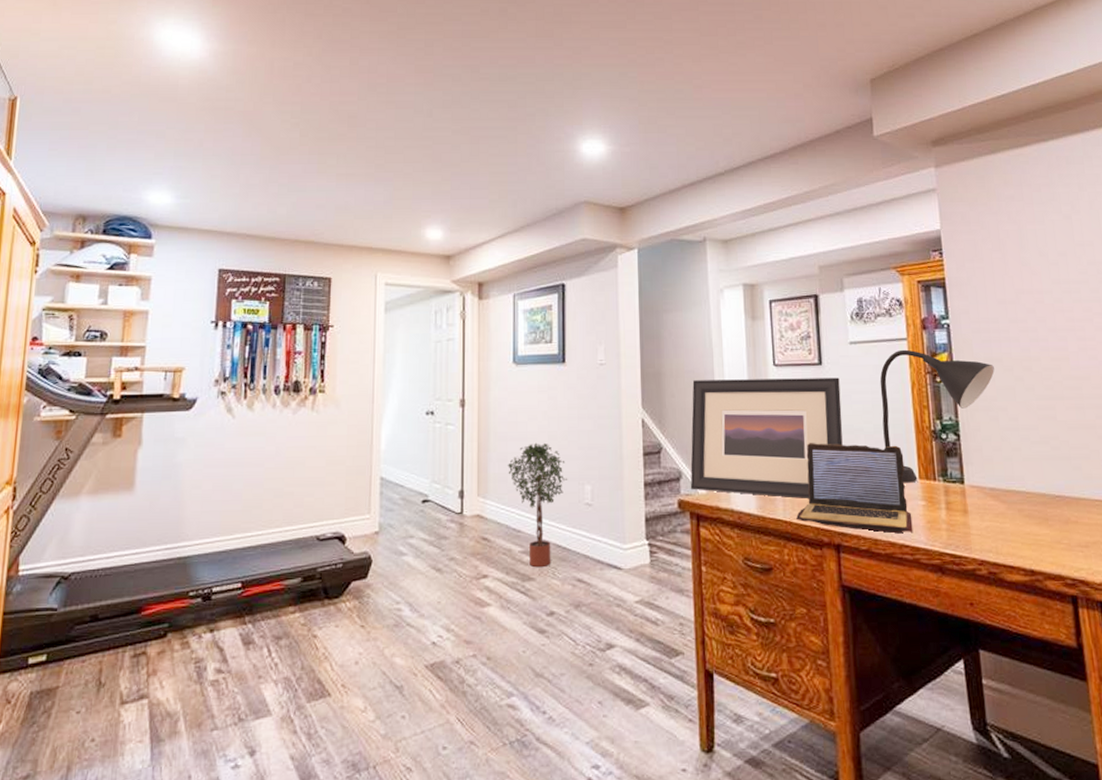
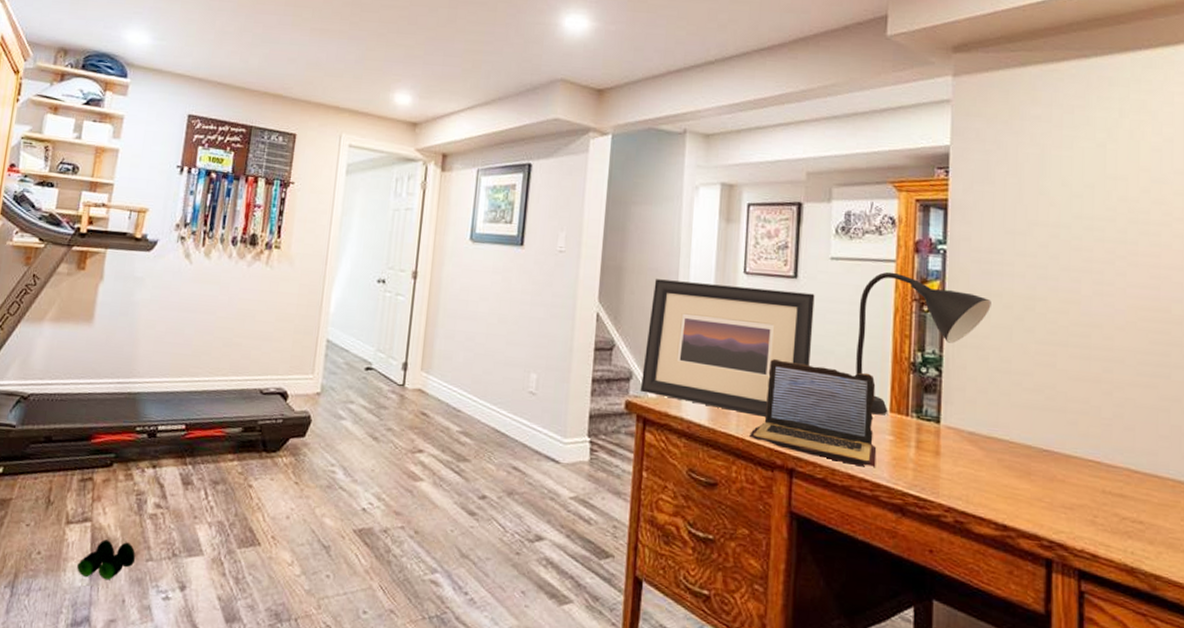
dumbbells: none [136,714,200,758] -> present [77,539,136,580]
potted tree: present [508,442,568,568] -> none [453,324,514,450]

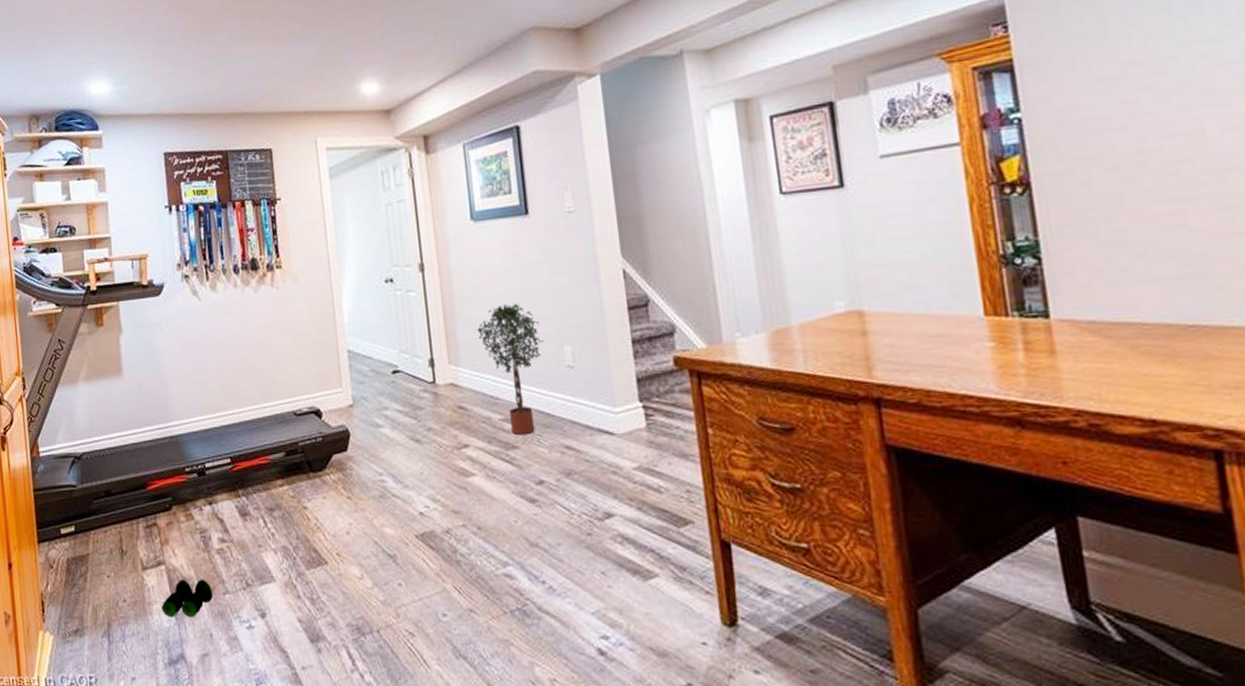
potted tree: none [453,324,514,450] -> present [477,304,545,436]
picture frame: present [640,279,815,417] -> none [680,200,878,347]
laptop: present [749,359,877,467] -> none [821,276,979,383]
desk lamp: present [856,271,991,415] -> none [924,157,1091,322]

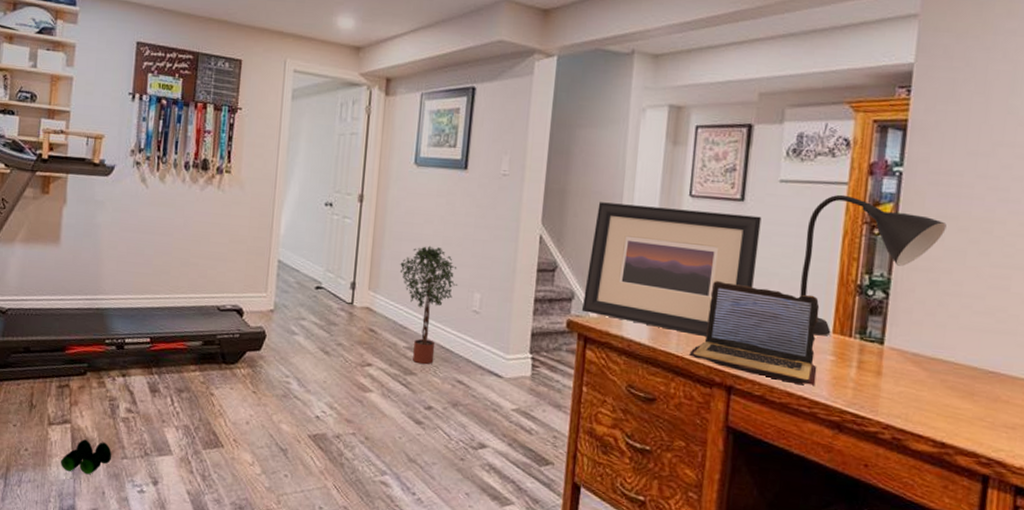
picture frame: none [680,200,878,347] -> present [581,202,762,336]
laptop: none [821,276,979,383] -> present [689,281,820,386]
desk lamp: none [924,157,1091,322] -> present [800,194,947,336]

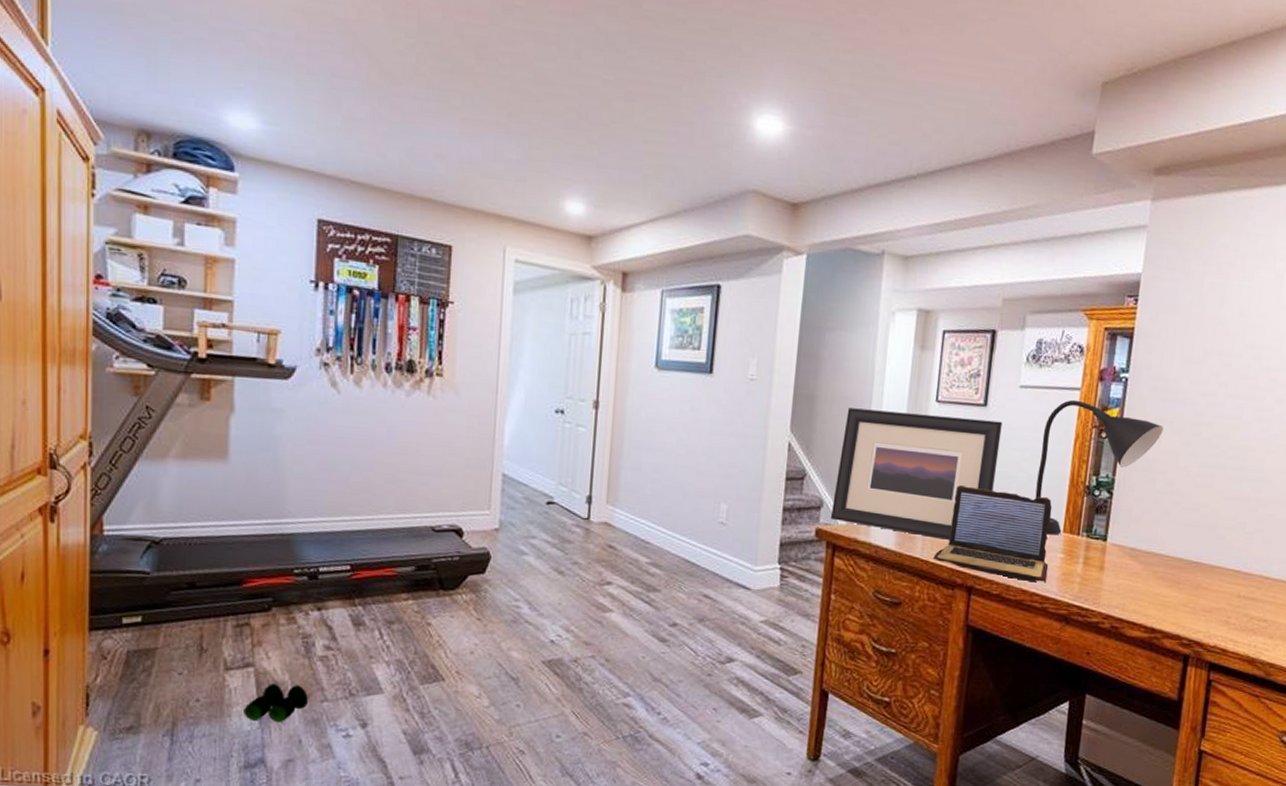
potted tree: present [399,245,458,365] -> none [640,455,704,580]

